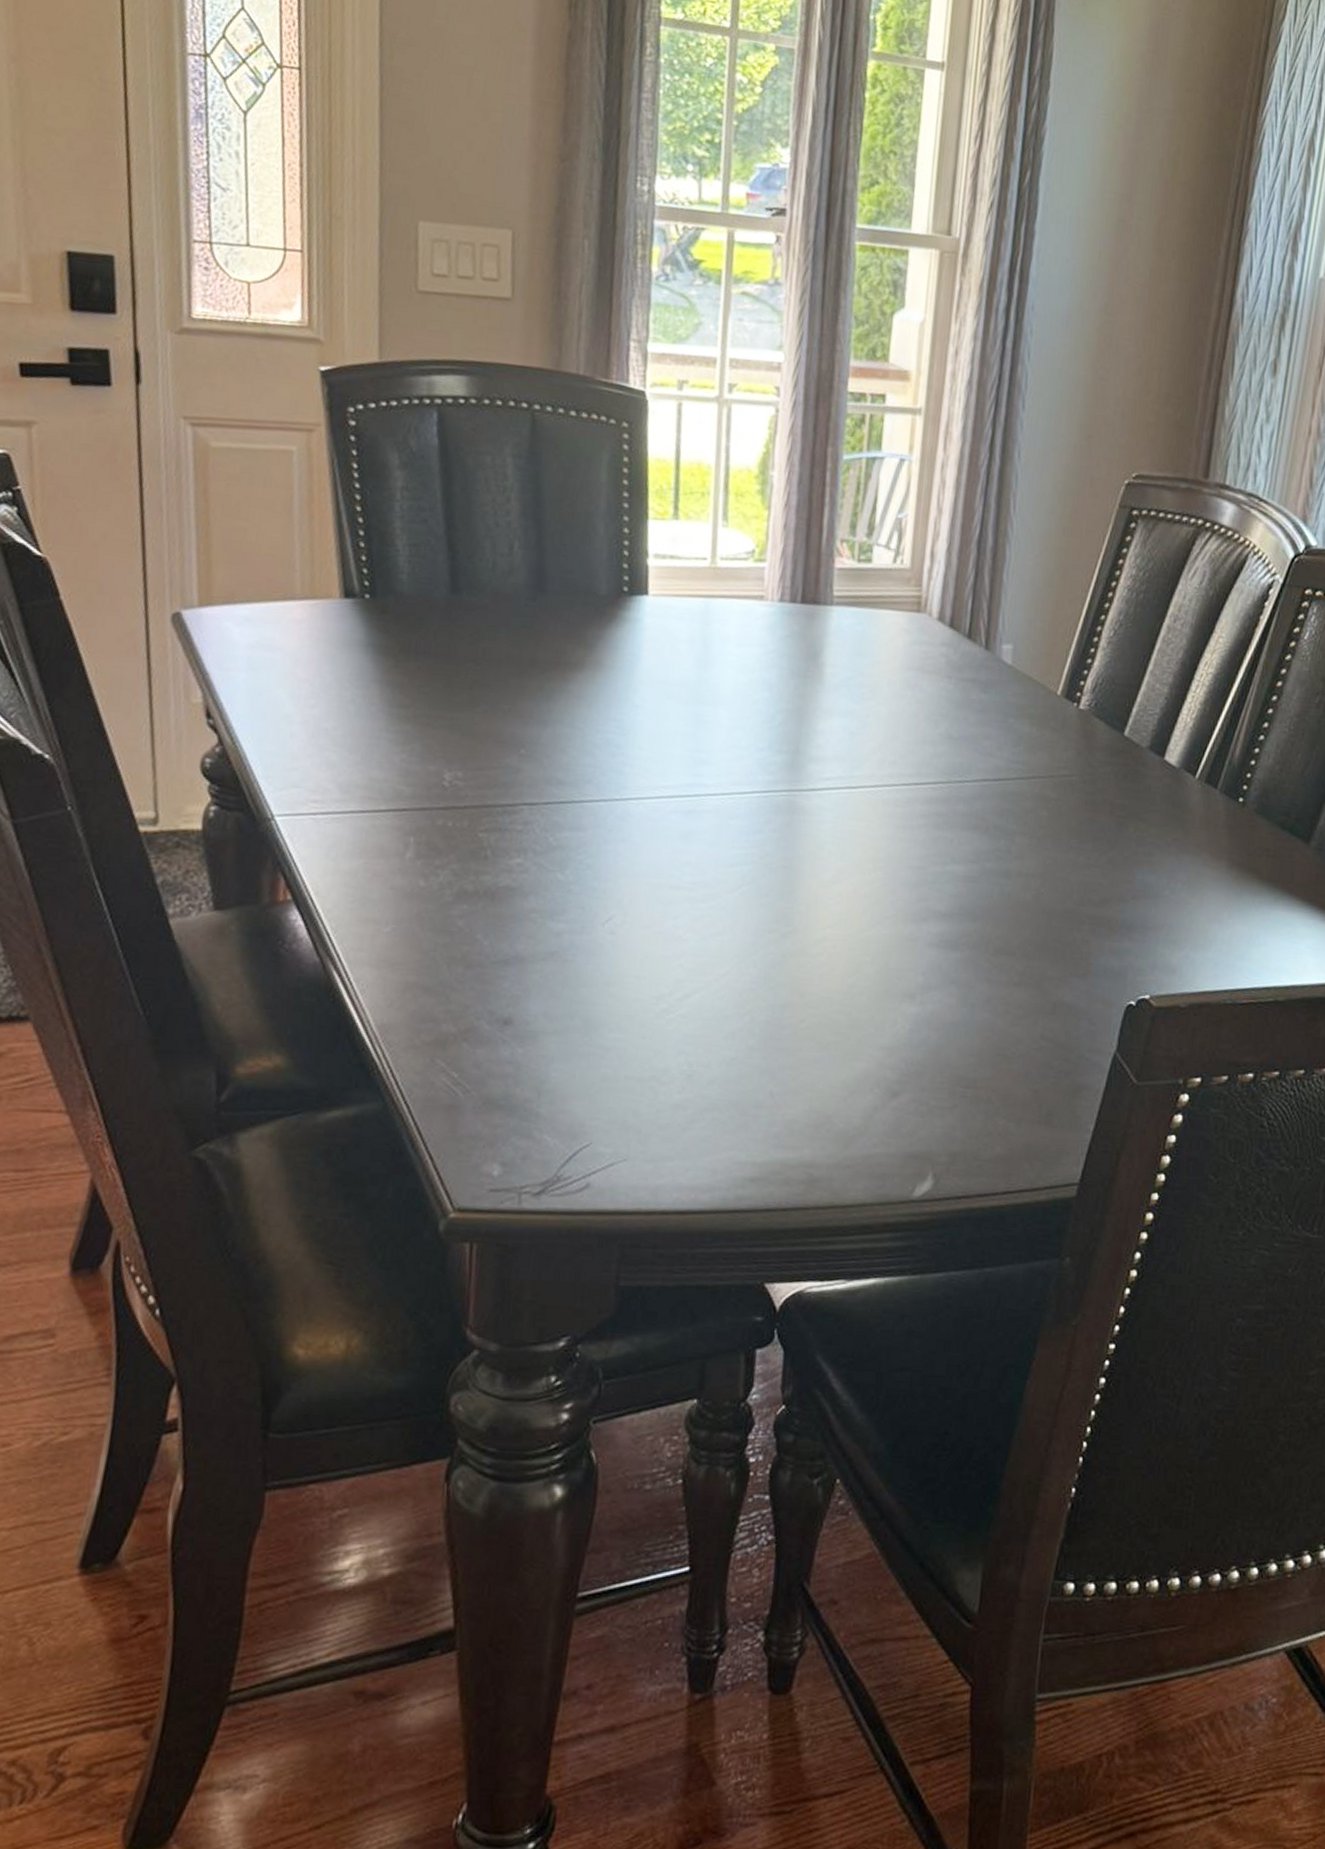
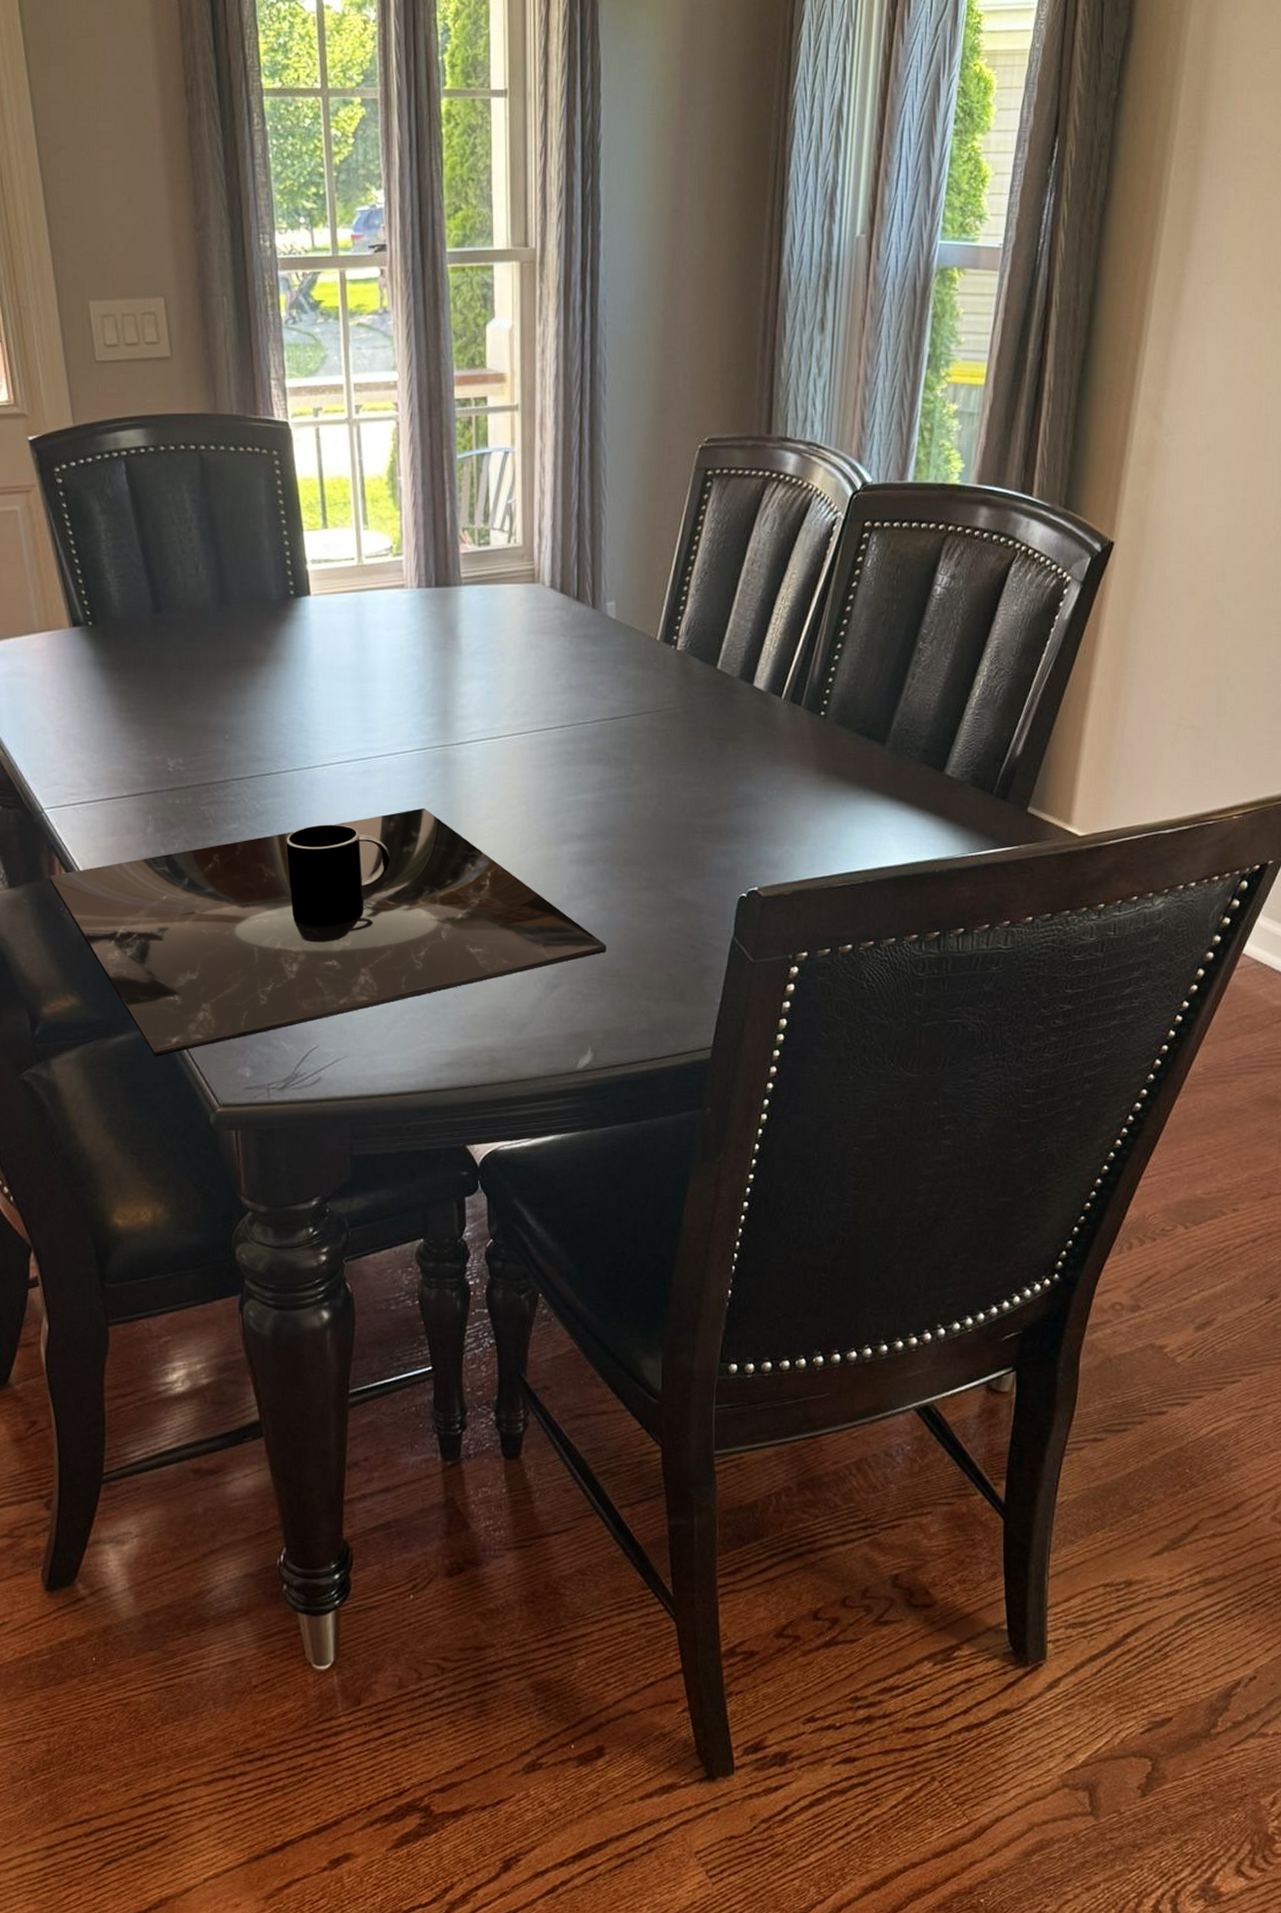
place setting: none [268,862,963,1141] -> present [49,808,606,1057]

